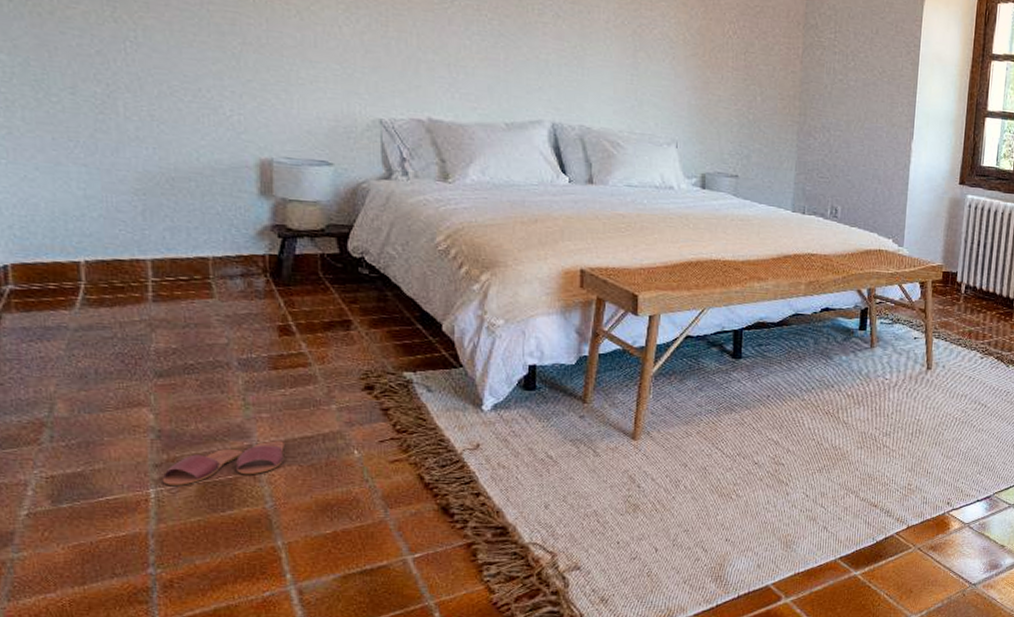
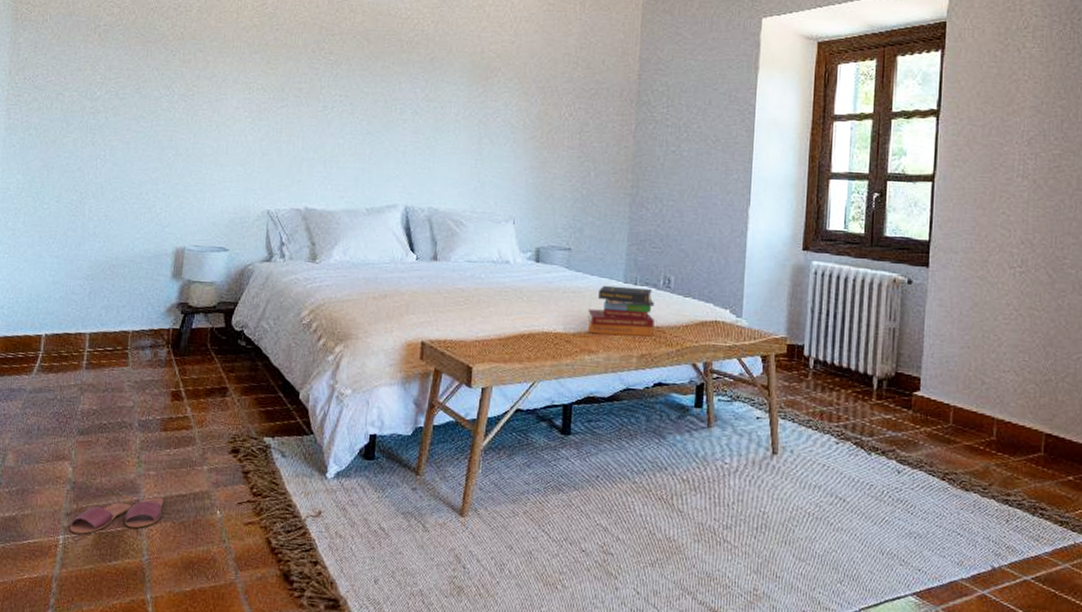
books: none [756,213,822,265] -> present [588,285,654,337]

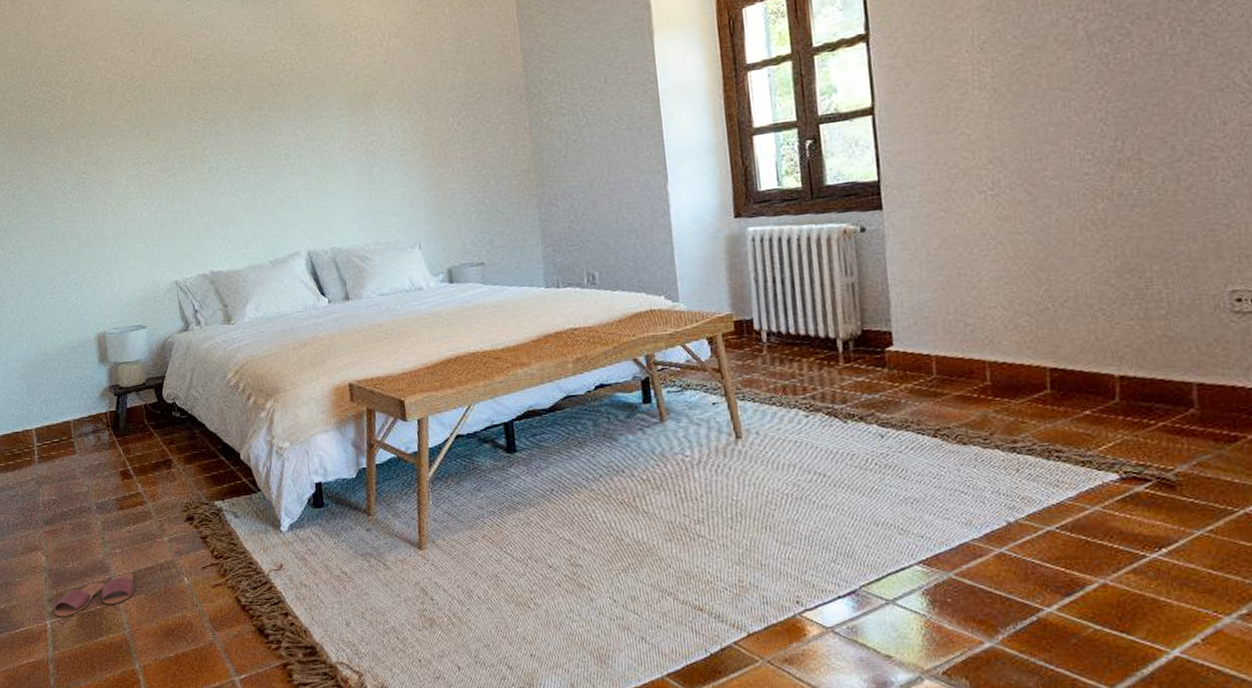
books: present [588,285,654,337] -> none [513,290,586,346]

